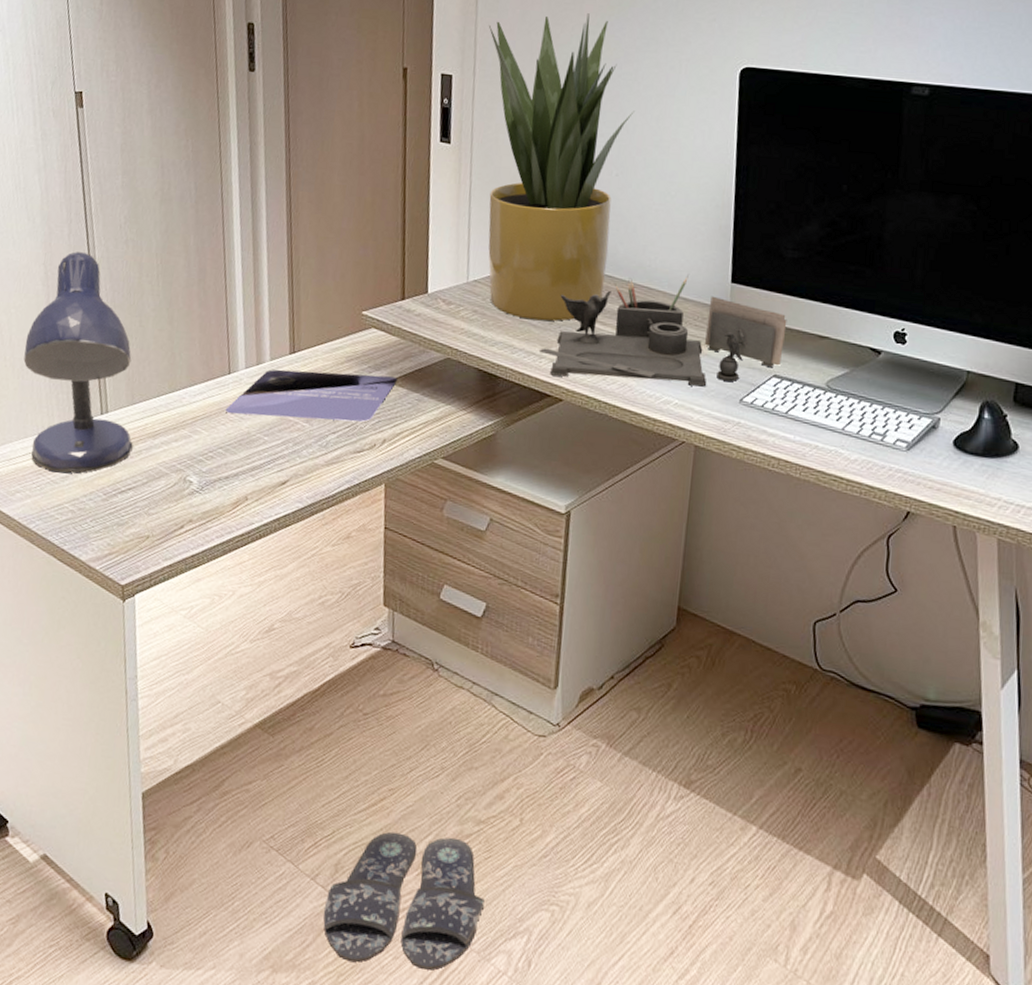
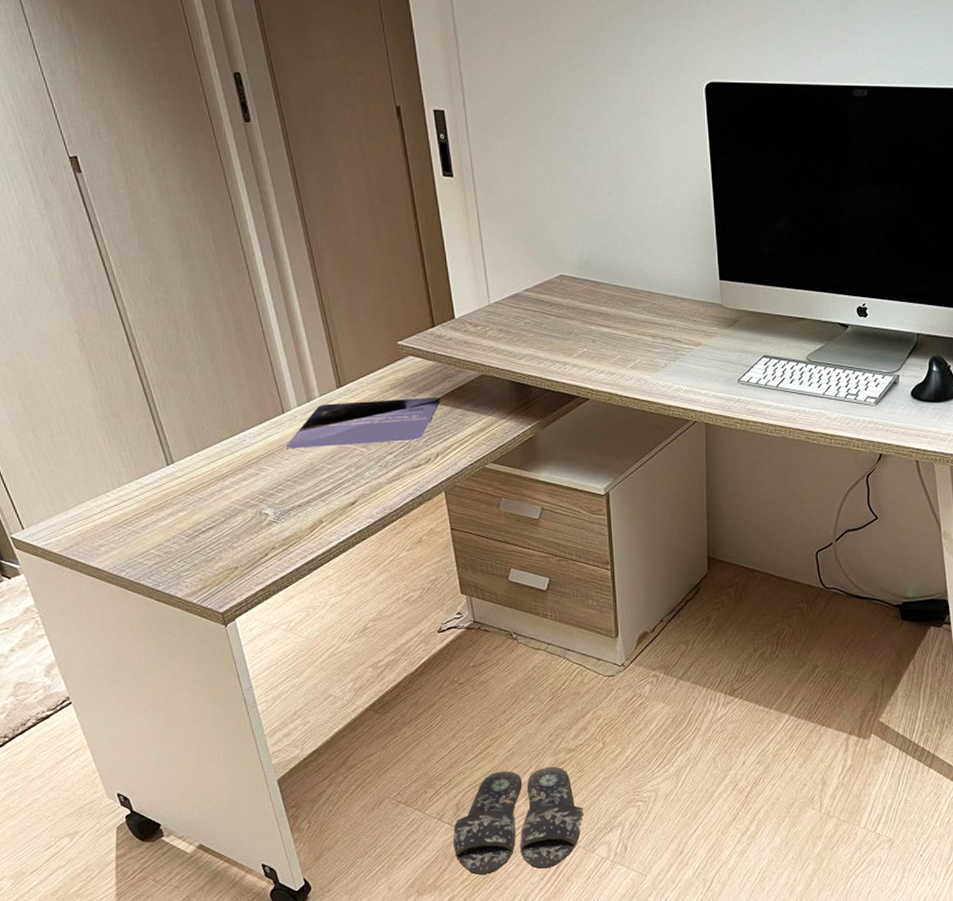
desk lamp: present [23,252,133,474] -> none [75,316,205,524]
planter: present [488,13,635,321] -> none [470,40,617,332]
desk organizer: present [538,274,787,387] -> none [562,276,770,379]

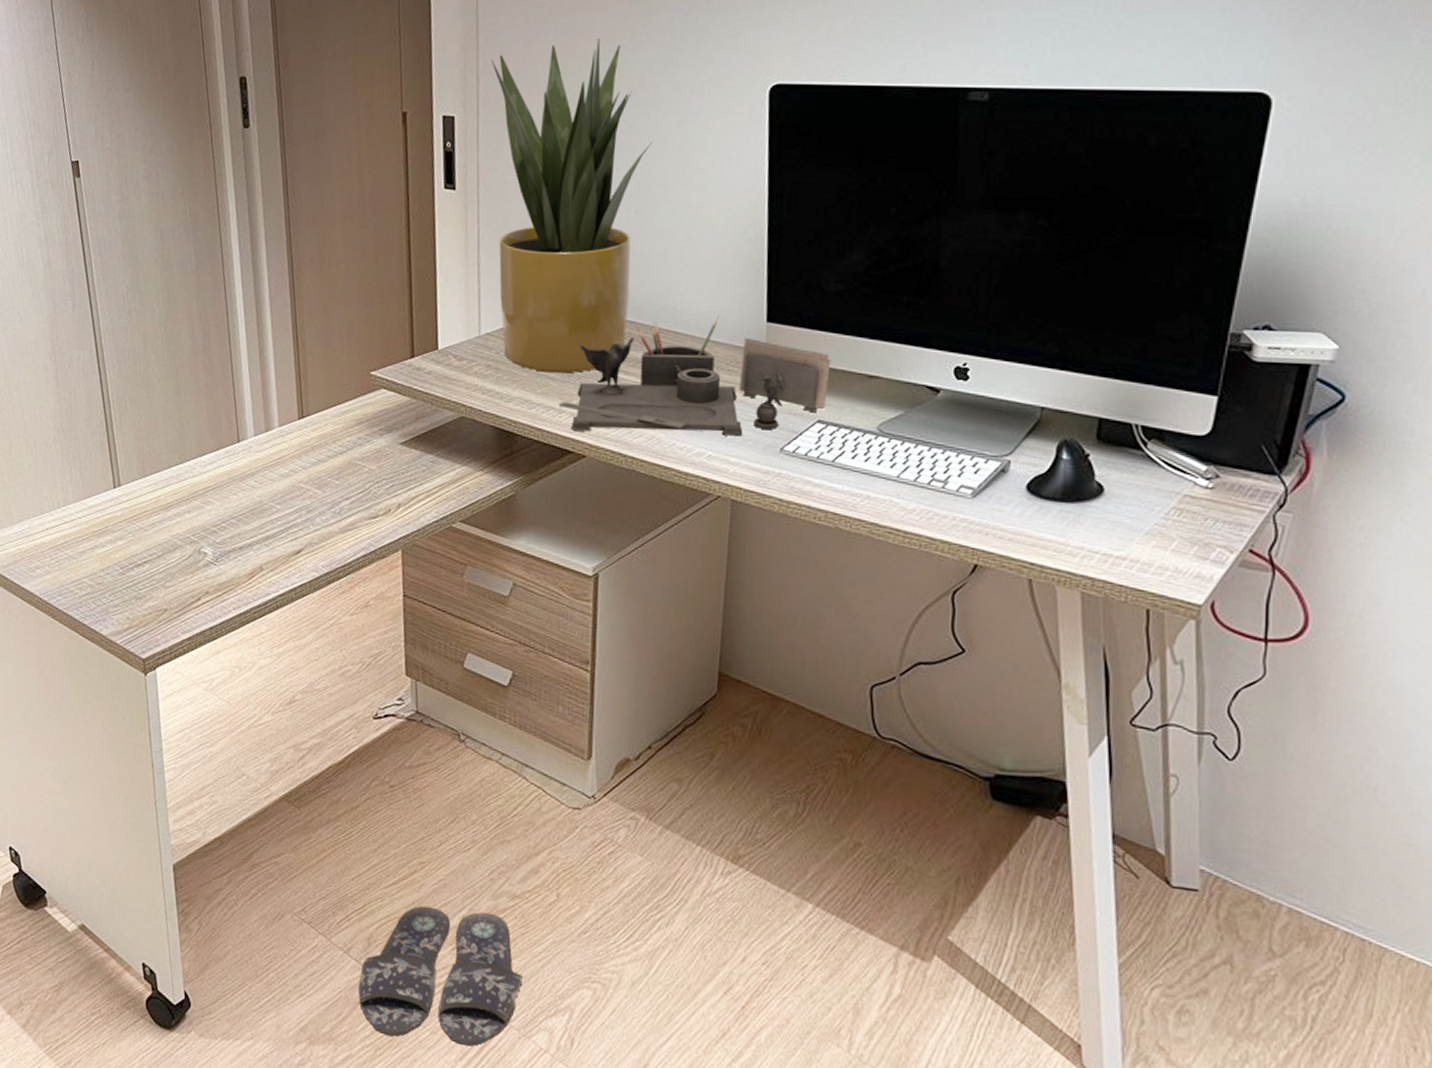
mousepad: present [286,397,441,449] -> none [236,435,411,487]
planter: none [470,40,617,332] -> present [490,38,653,373]
desk organizer: none [562,276,770,379] -> present [558,315,831,436]

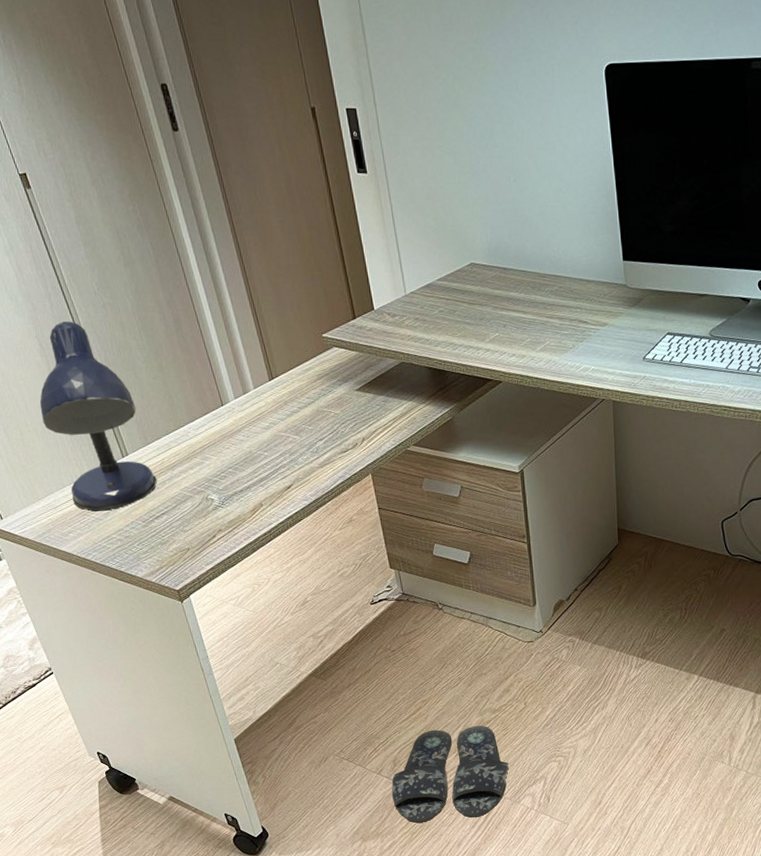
desk lamp: none [36,325,147,548] -> present [39,321,157,511]
planter: present [490,38,653,373] -> none [379,31,520,319]
desk organizer: present [558,315,831,436] -> none [475,258,673,363]

